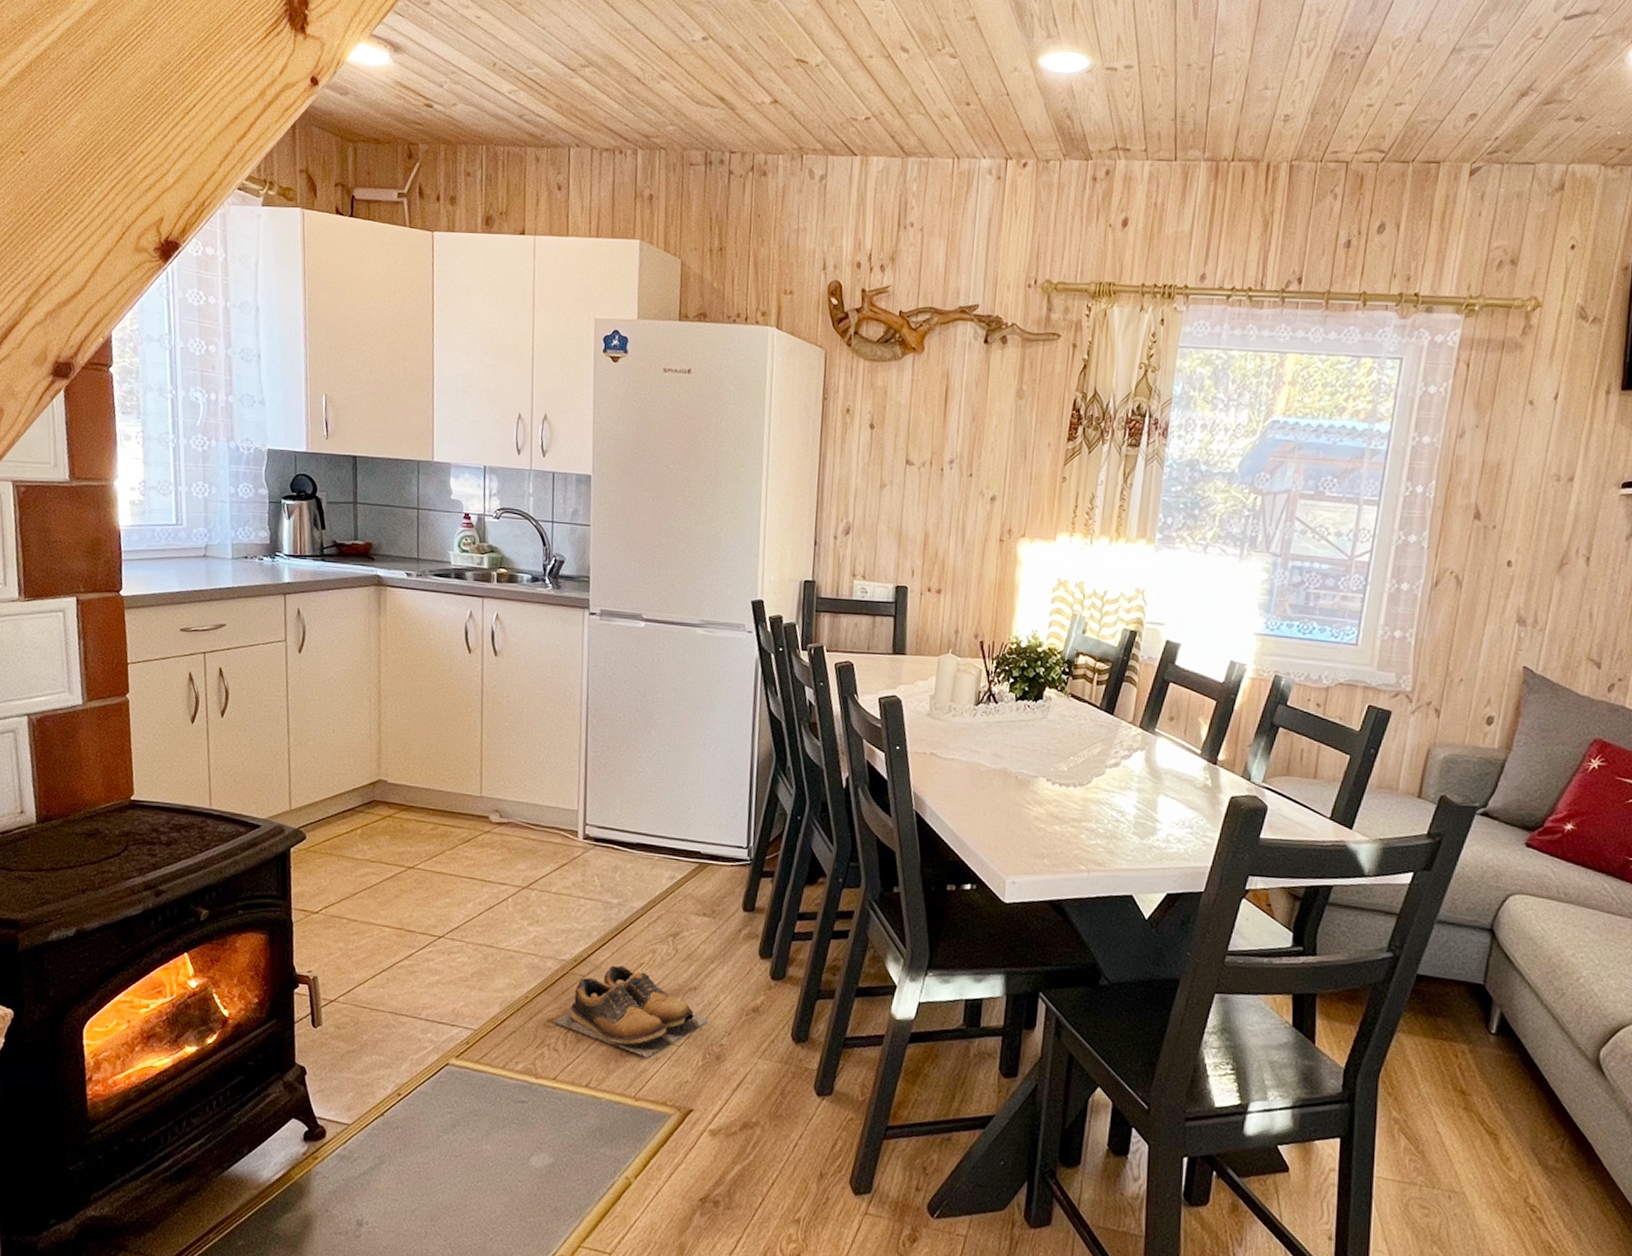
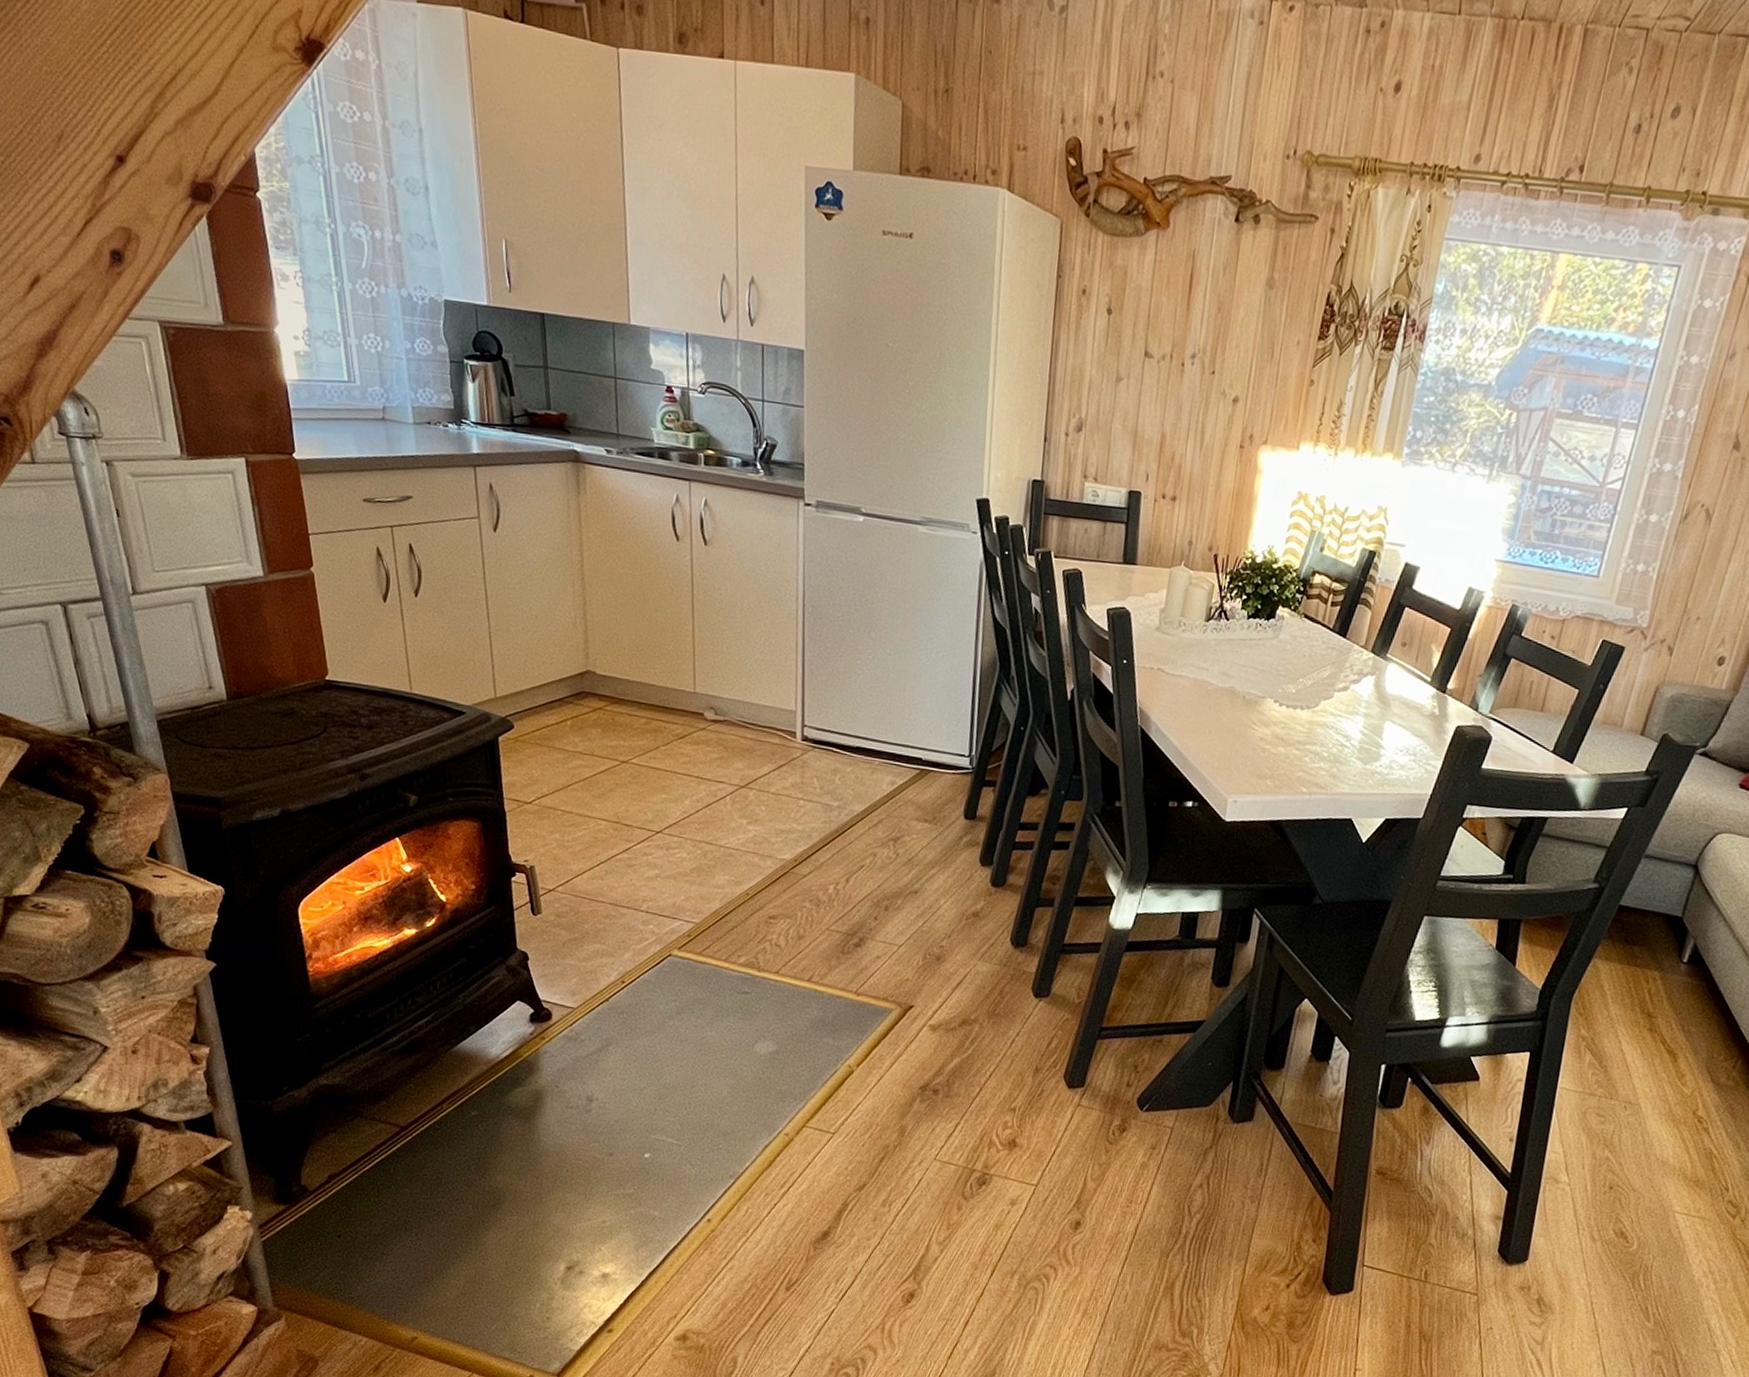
shoes: present [552,965,709,1058] -> none [774,866,929,956]

